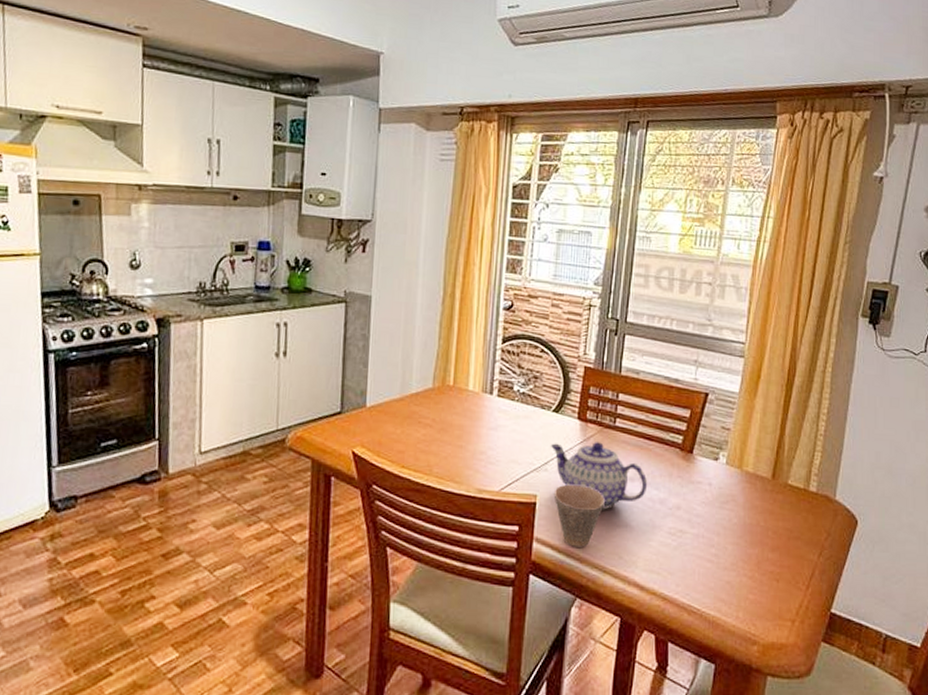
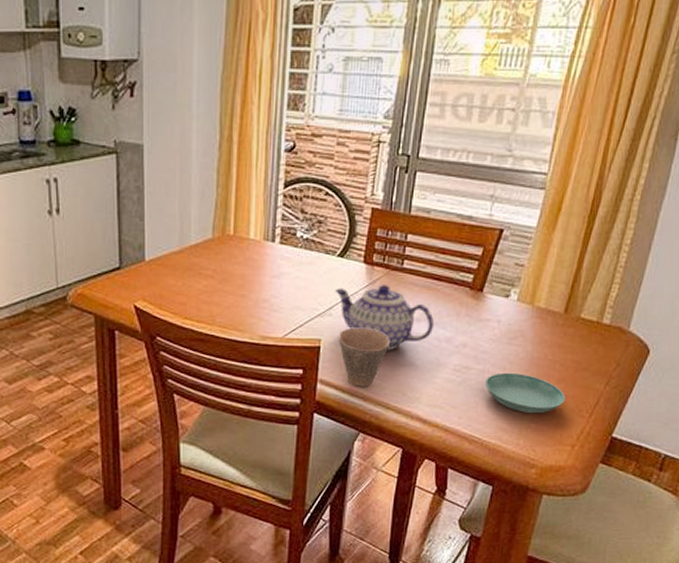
saucer: none [701,538,780,584] -> present [485,372,565,414]

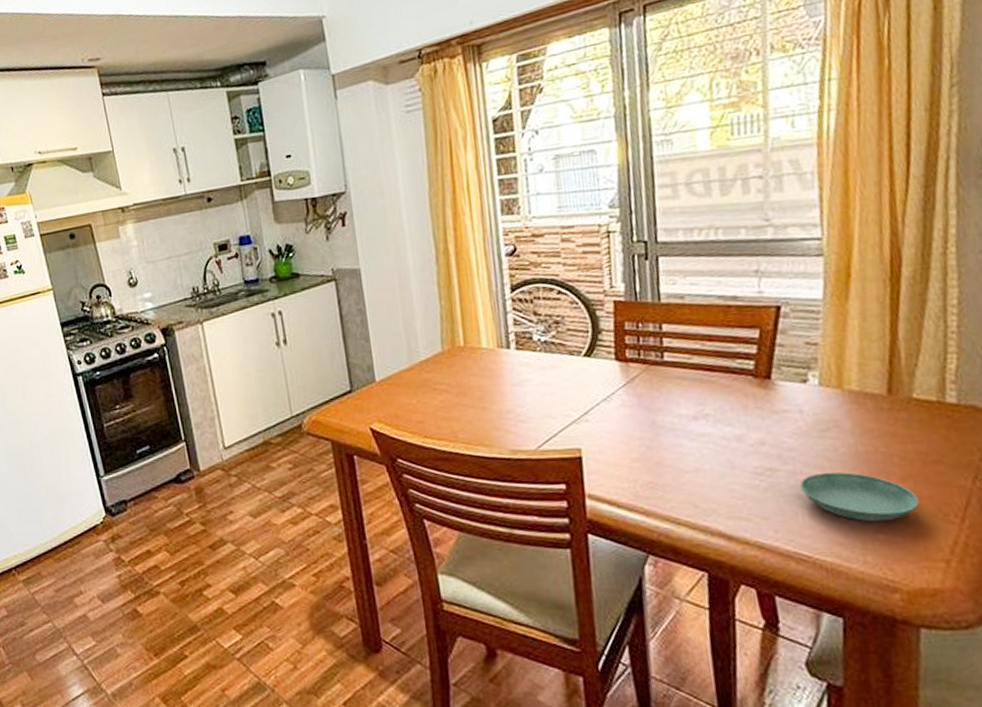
teapot: present [334,285,435,351] -> none [587,382,718,456]
cup: present [338,327,390,387] -> none [600,432,666,500]

